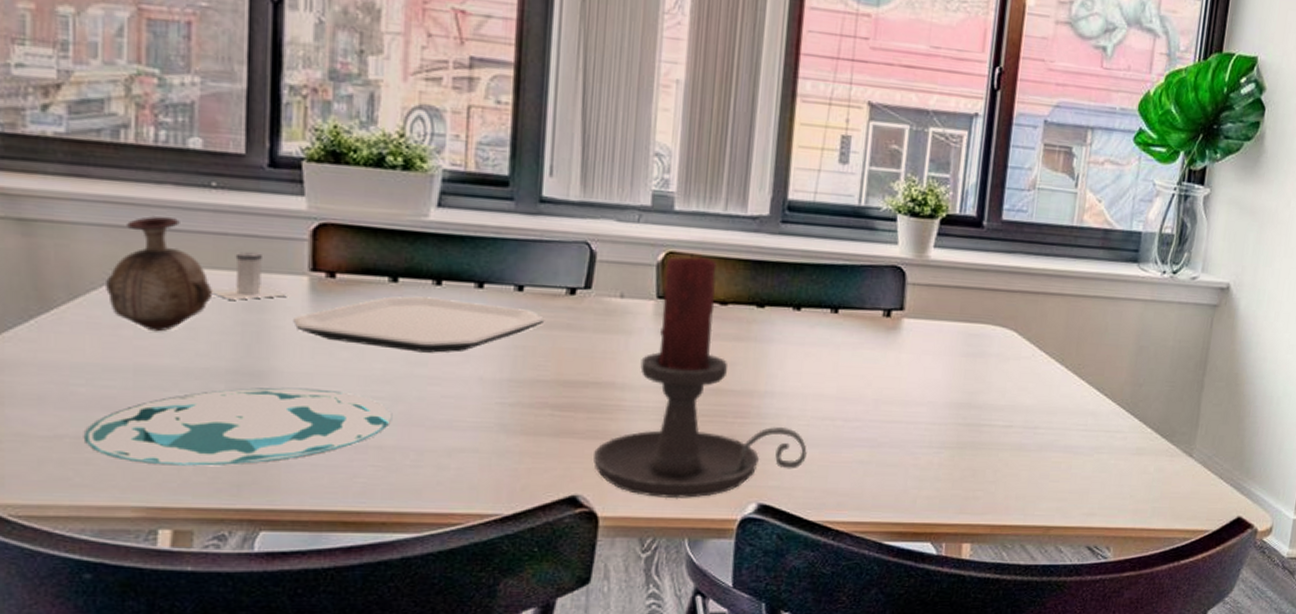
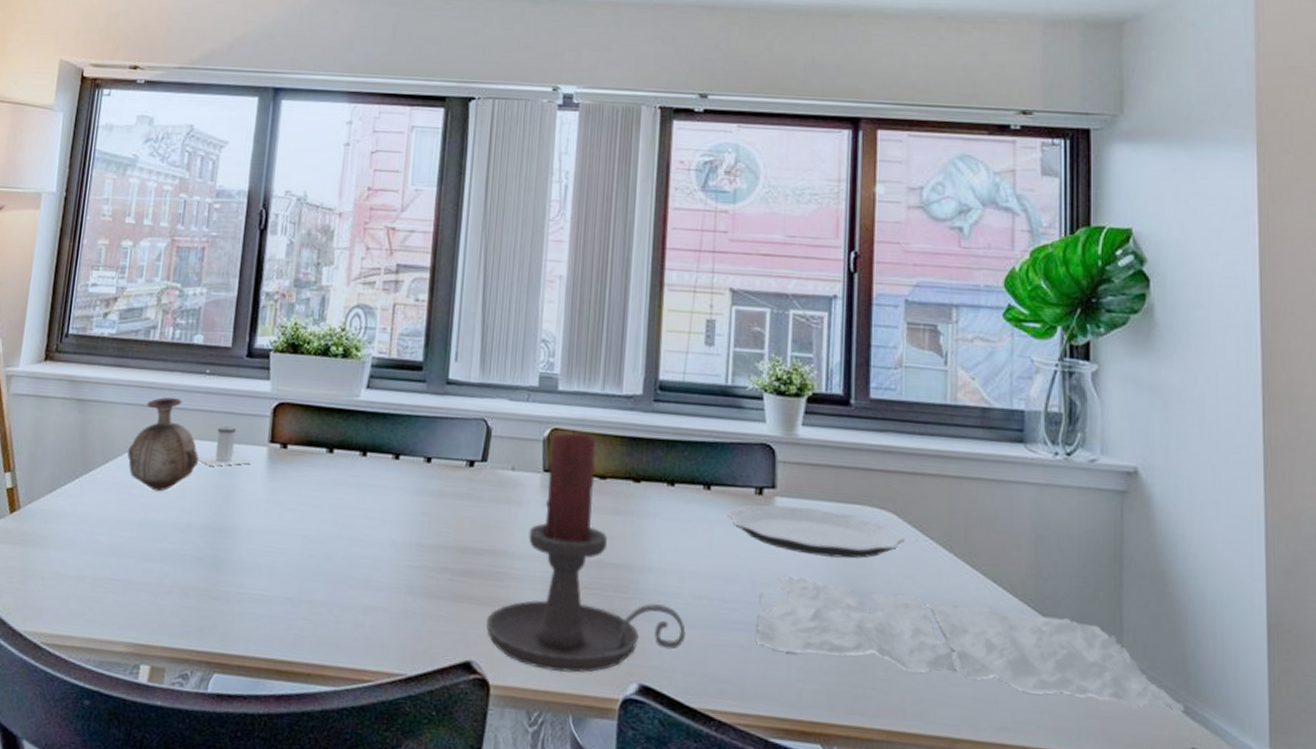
plate: present [83,387,391,466] -> none [98,542,321,611]
plate: present [293,296,545,353] -> none [254,465,448,517]
plate: none [854,326,1023,375] -> present [728,505,905,559]
napkin: none [876,394,1237,489] -> present [756,577,1185,713]

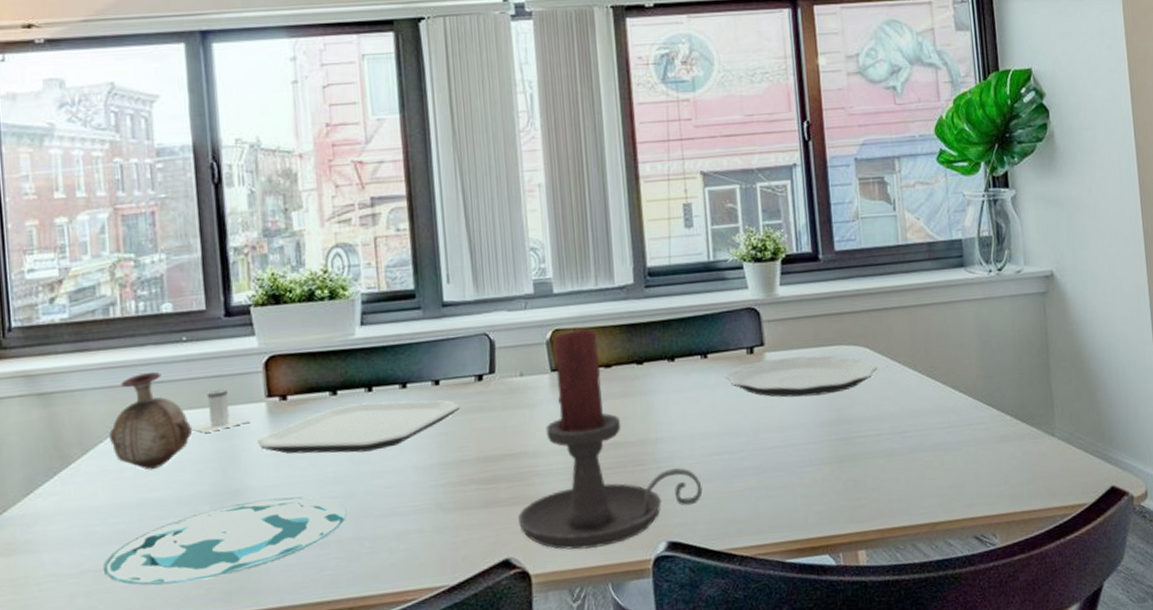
plate: none [98,542,321,611] -> present [103,497,346,585]
plate: none [254,465,448,517] -> present [258,400,461,454]
napkin: present [756,577,1185,713] -> none [762,405,1104,485]

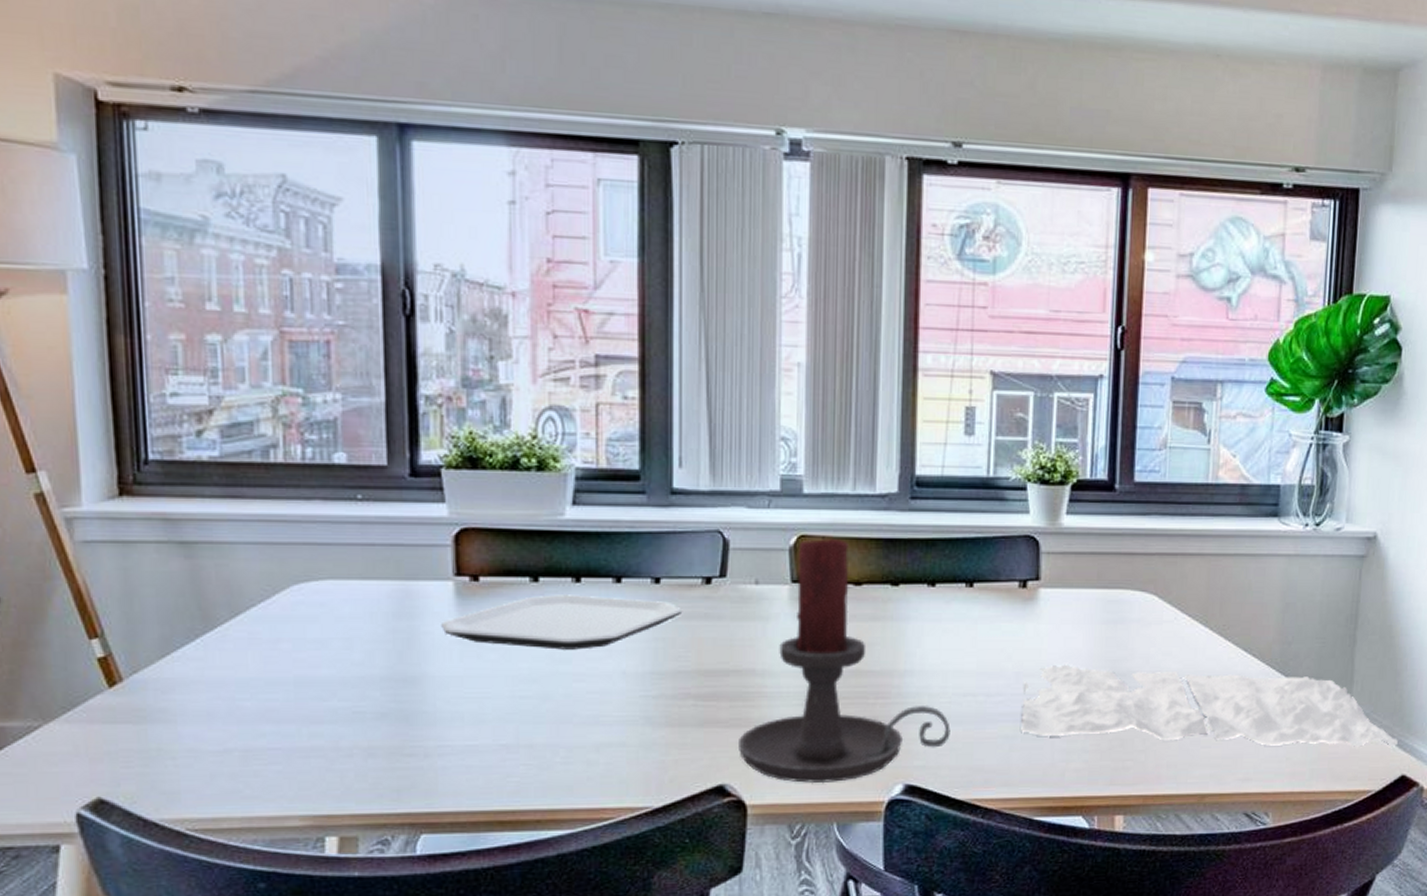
plate: present [103,497,346,585] -> none [251,691,539,774]
vase: present [109,371,193,470] -> none [264,531,365,644]
salt shaker: present [190,389,253,433] -> none [361,561,437,608]
plate: present [726,355,878,398] -> none [991,597,1165,642]
napkin: none [762,405,1104,485] -> present [1021,664,1399,747]

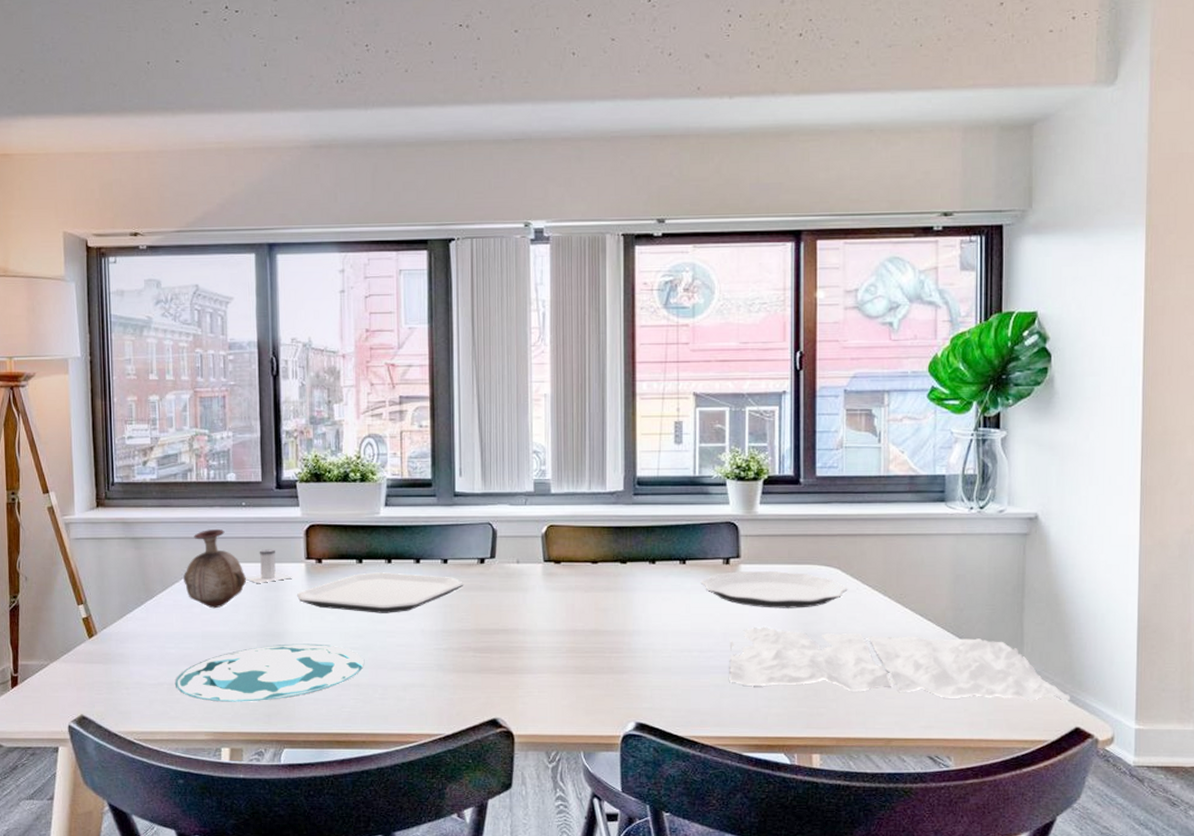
plate: none [251,691,539,774] -> present [174,643,364,702]
vase: none [264,531,365,644] -> present [184,528,247,609]
salt shaker: none [361,561,437,608] -> present [245,549,294,583]
candle holder: present [739,536,951,784] -> none [507,525,671,720]
plate: none [991,597,1165,642] -> present [701,571,848,608]

